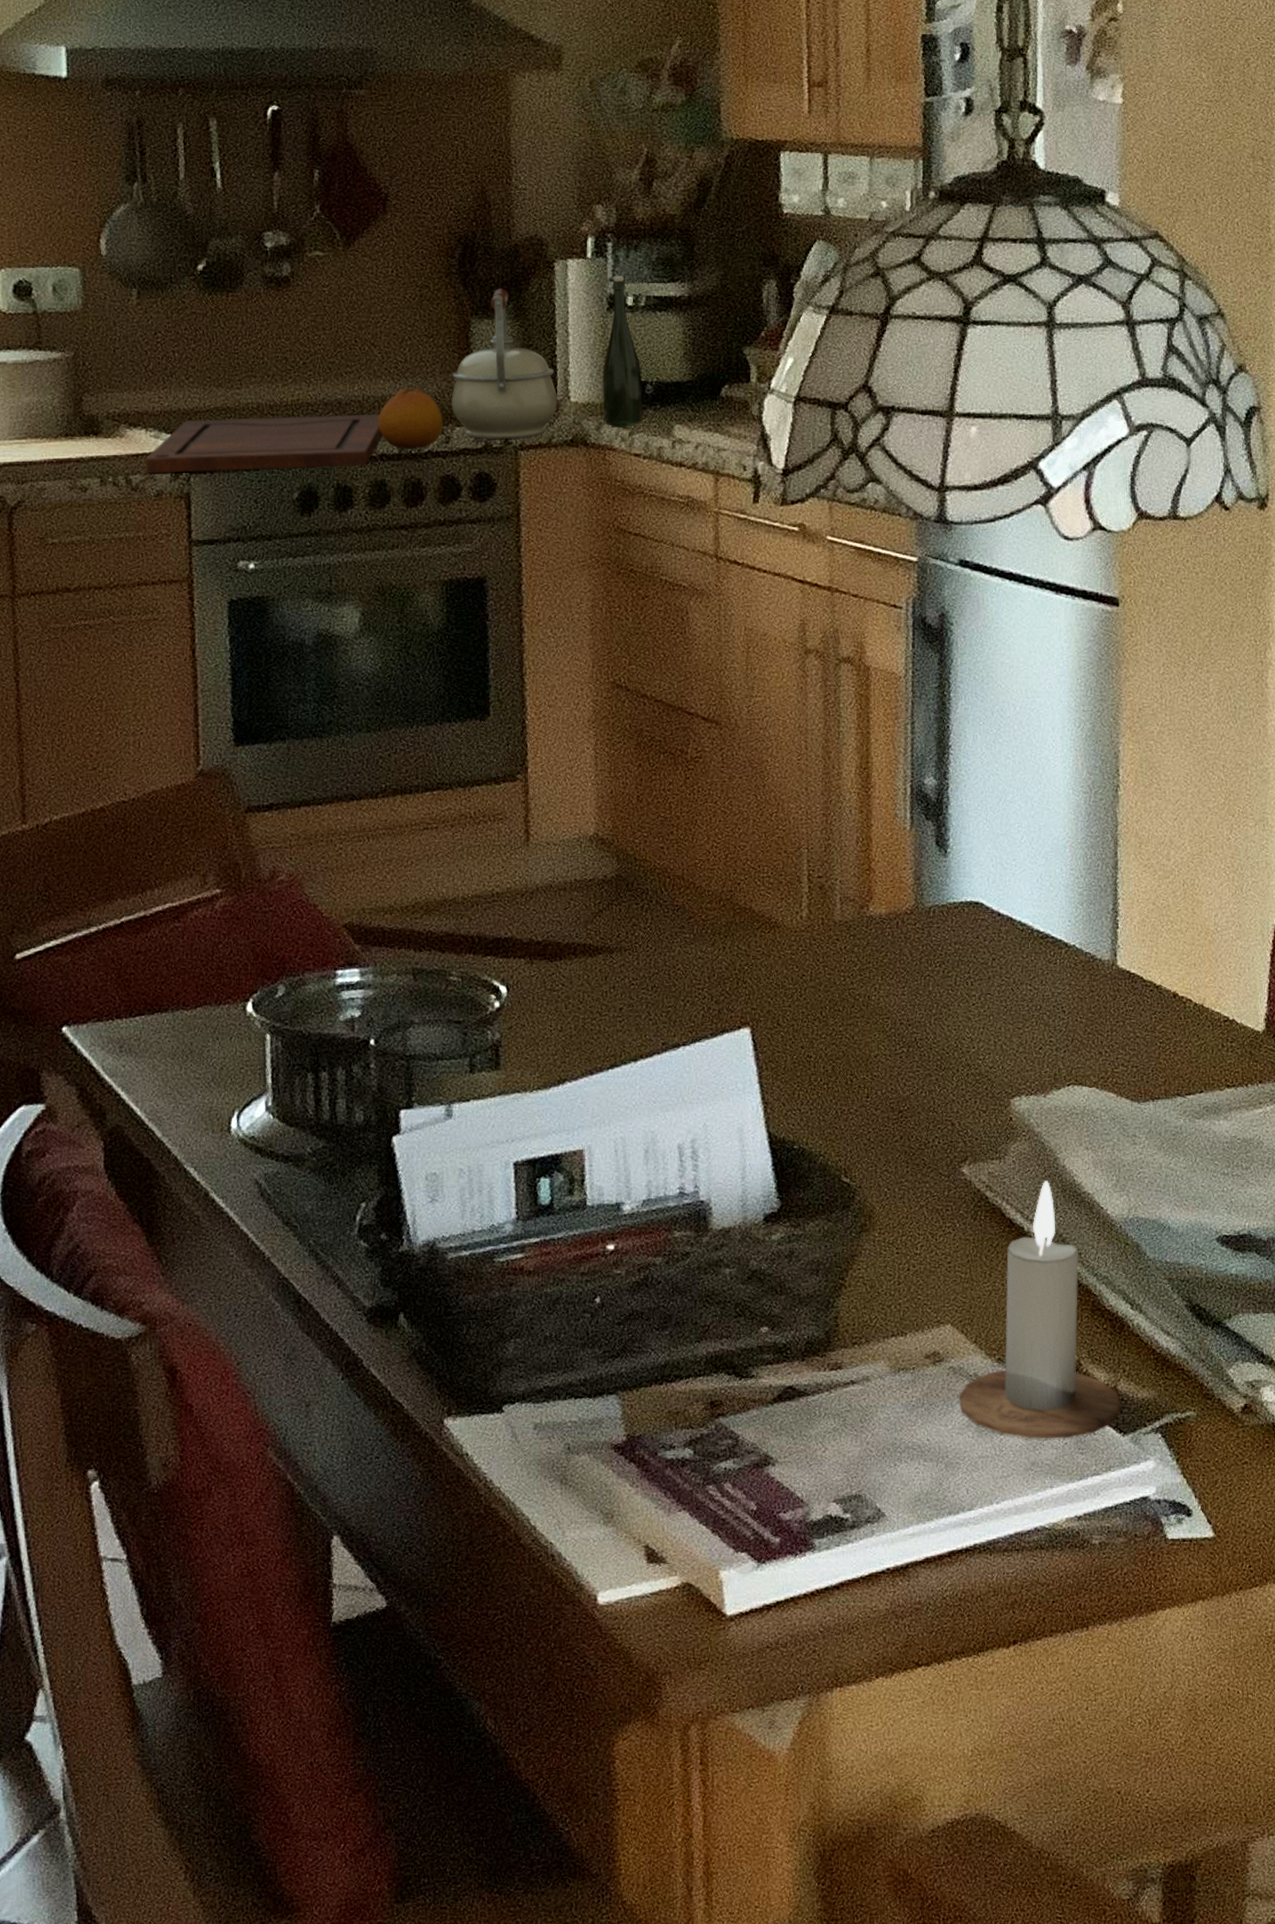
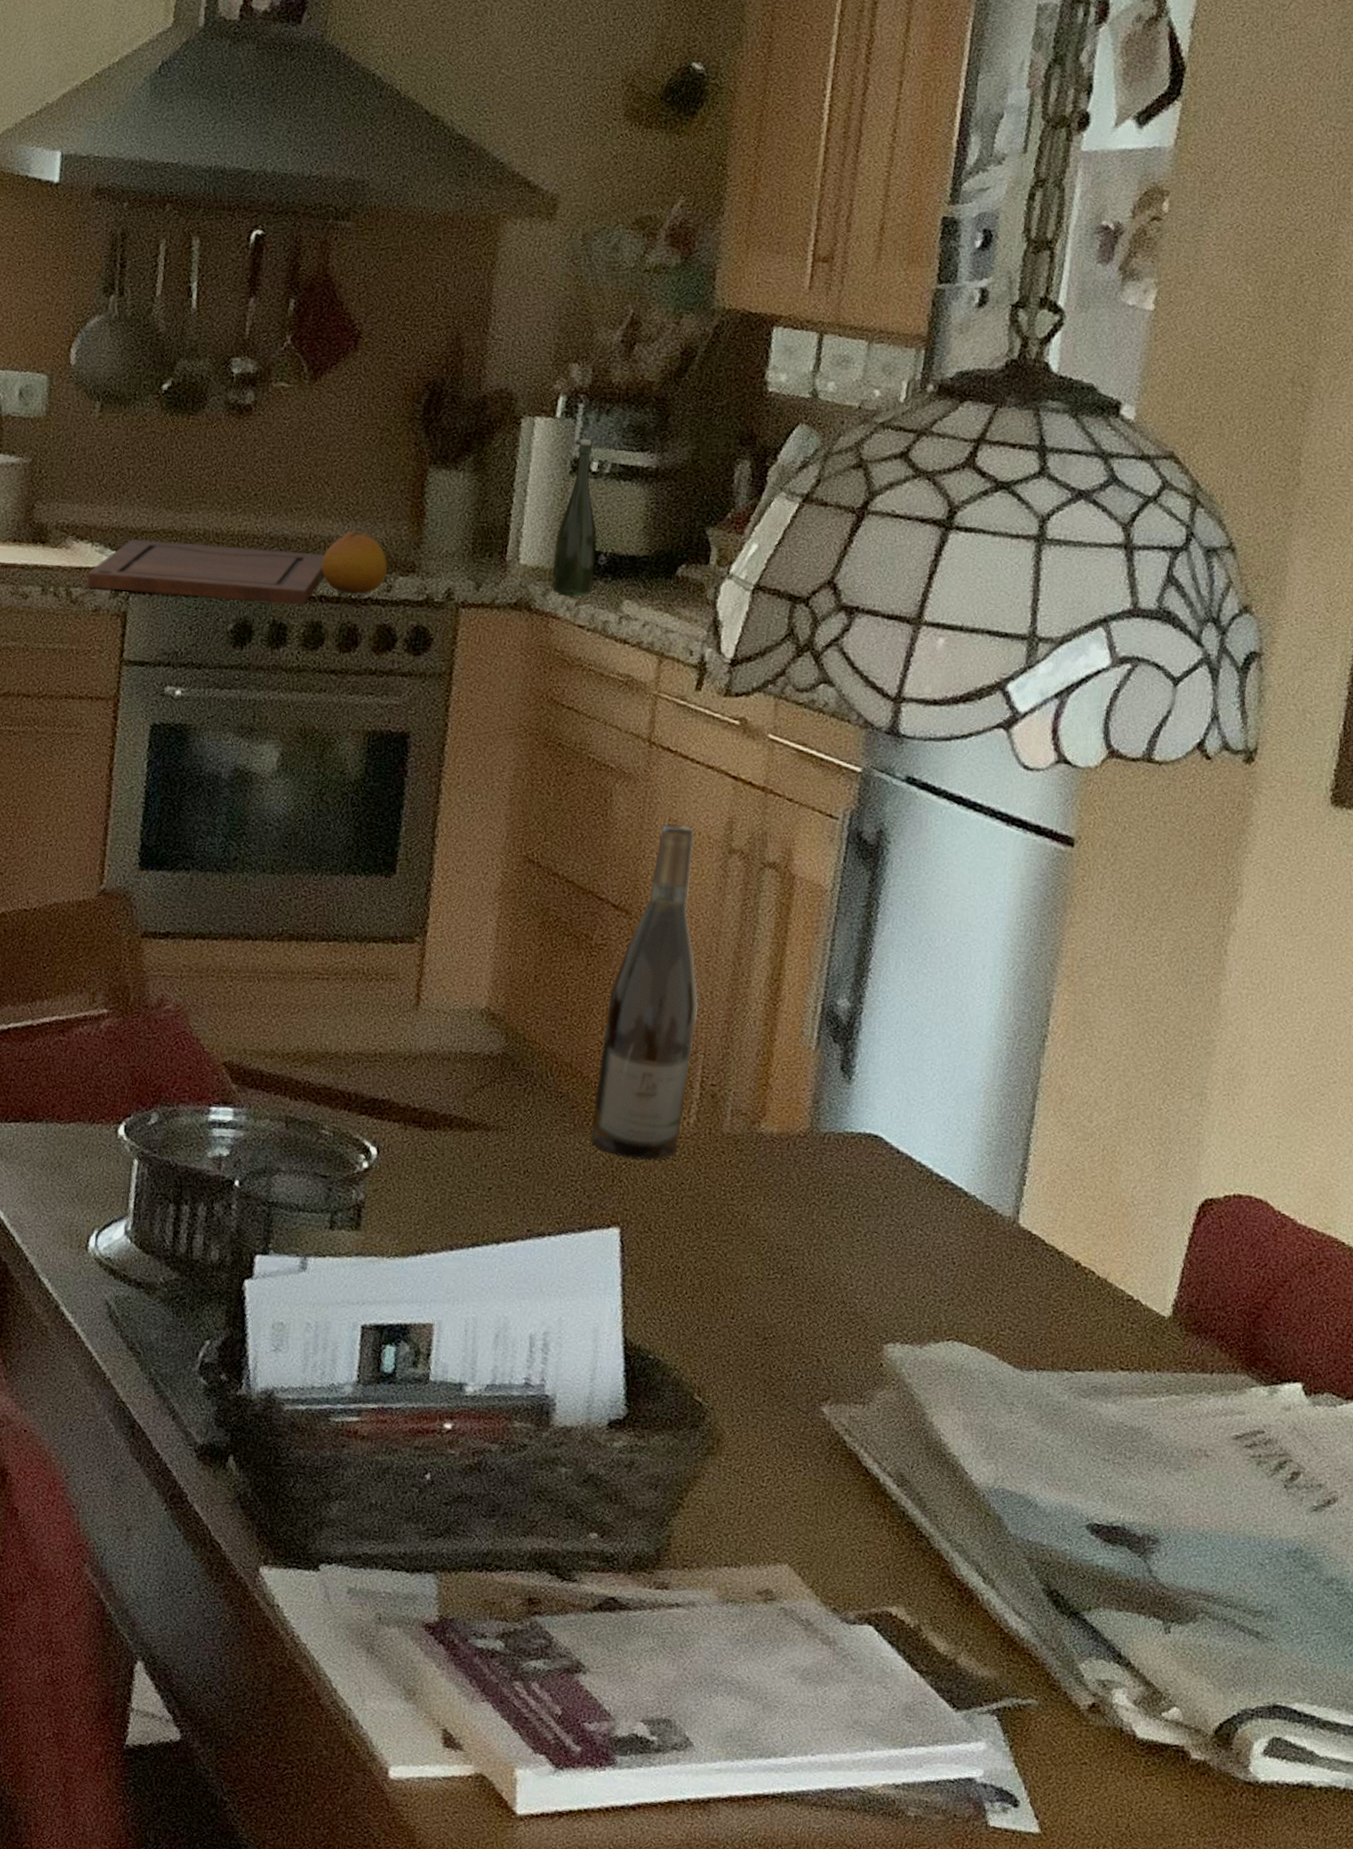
kettle: present [451,288,557,440] -> none [397,439,507,596]
wine bottle: none [709,633,796,958] -> present [589,823,699,1159]
candle: present [958,1180,1123,1439] -> none [785,1434,960,1703]

